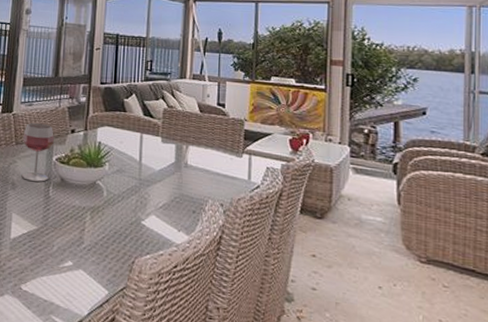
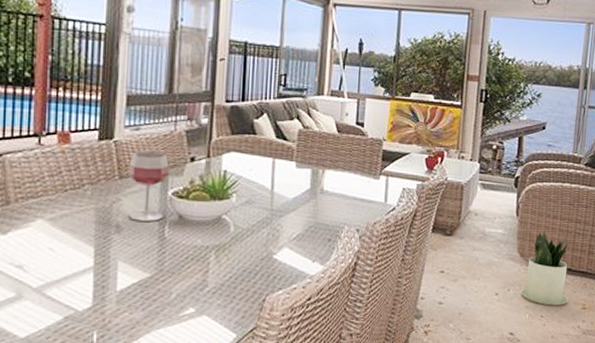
planter: none [410,224,475,312] -> present [521,231,570,306]

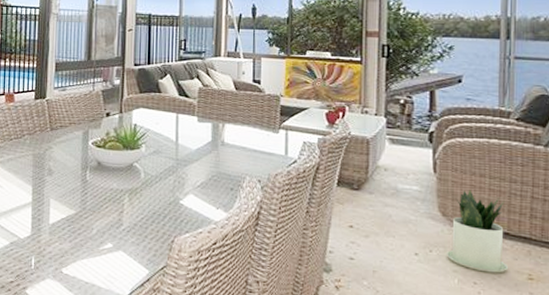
wineglass: present [128,151,169,222] -> none [57,107,89,167]

